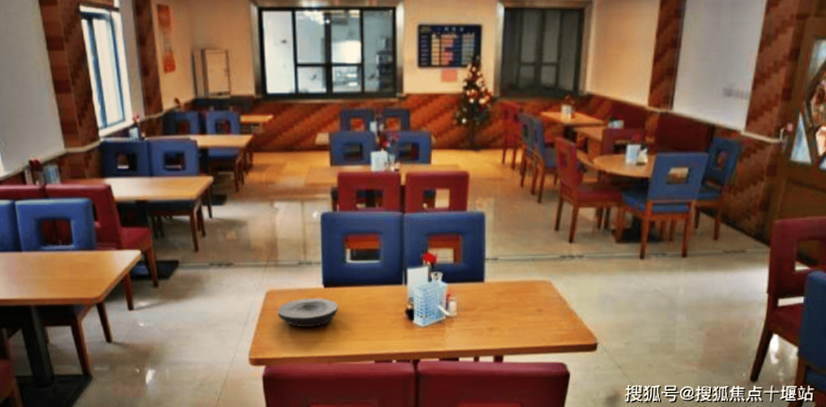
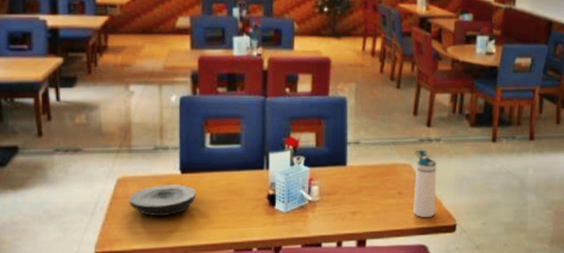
water bottle: none [552,266,579,335] -> present [413,149,437,217]

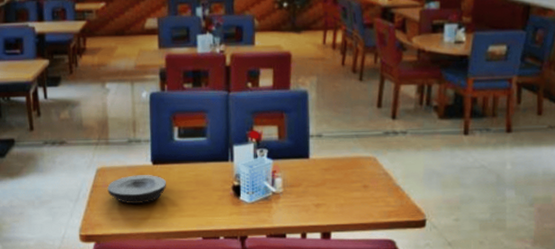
water bottle: present [413,149,437,217] -> none [379,142,404,211]

